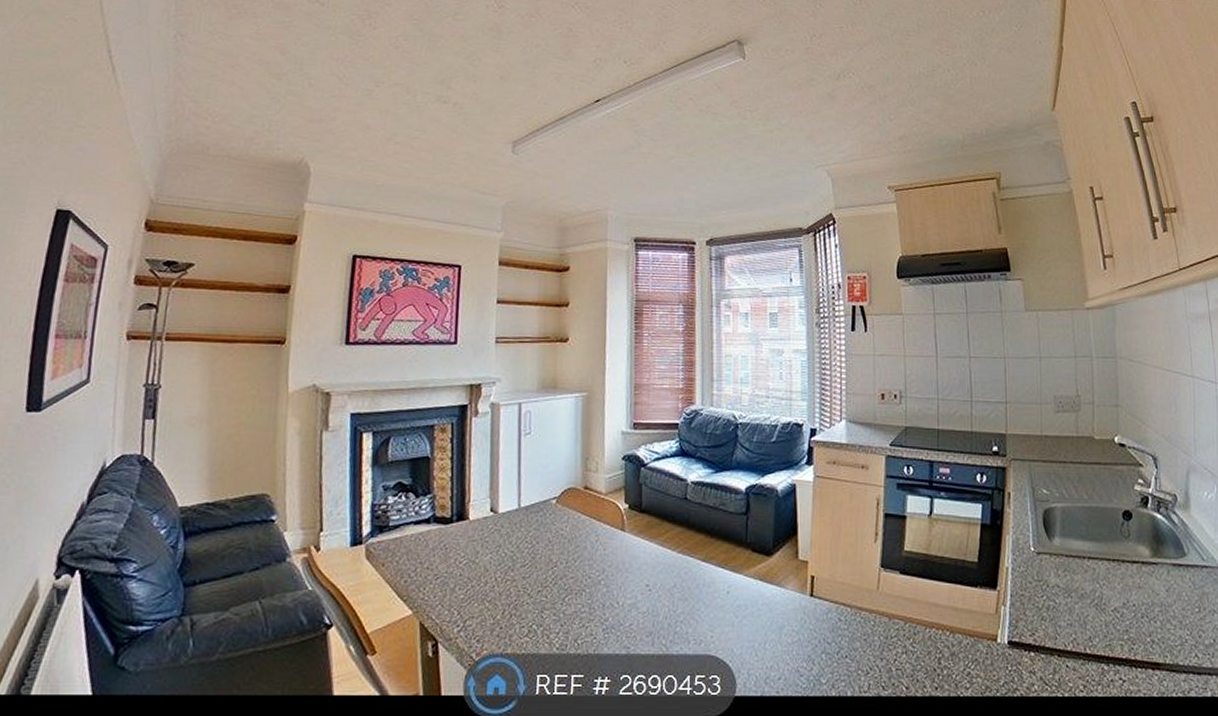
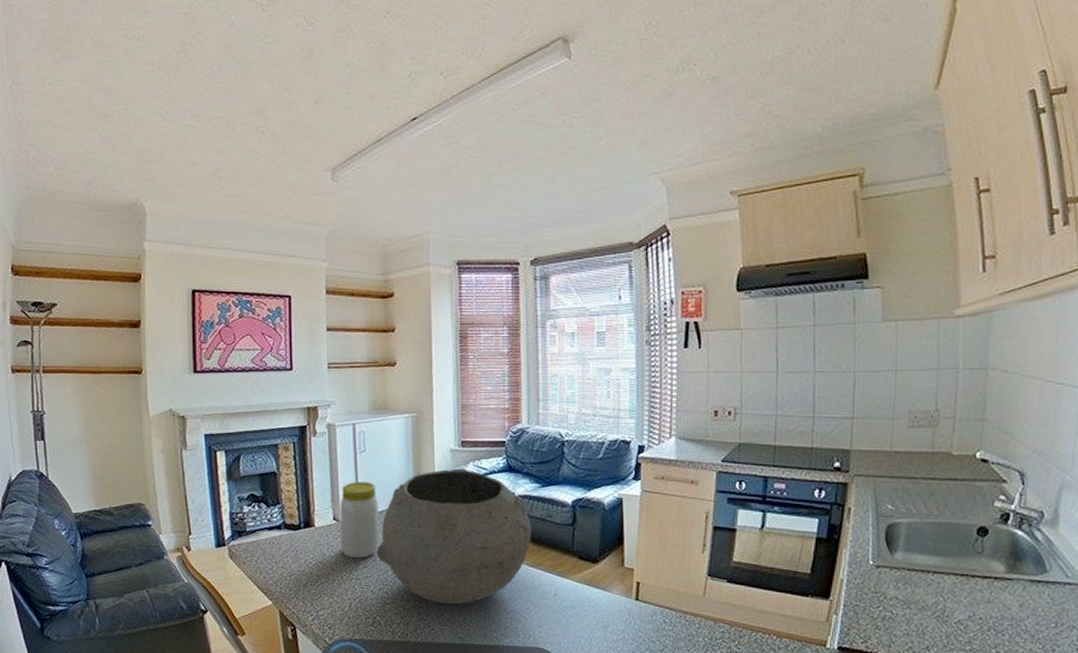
jar: none [496,468,543,557] -> present [340,482,379,559]
bowl: none [536,454,704,607] -> present [377,469,532,604]

